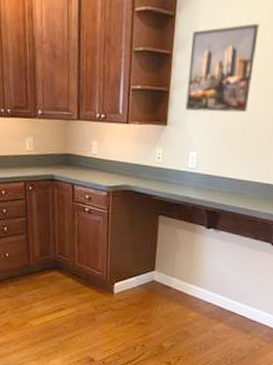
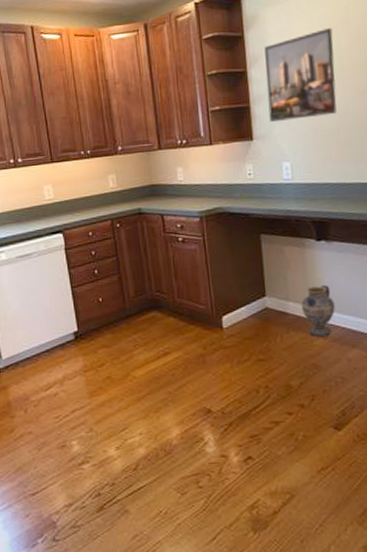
ceramic jug: none [183,267,212,310] -> present [301,284,335,337]

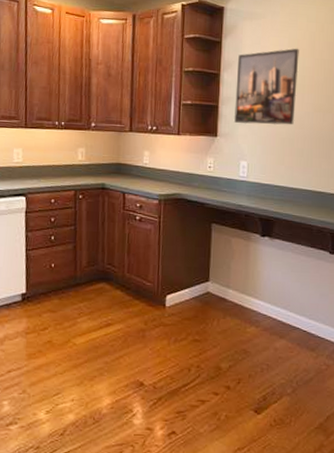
ceramic jug: present [301,284,335,337] -> none [240,277,270,325]

